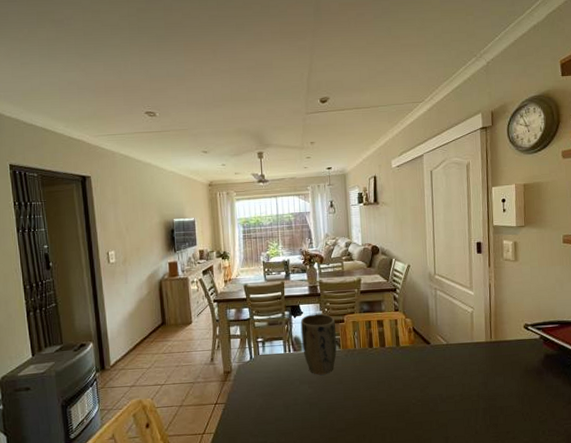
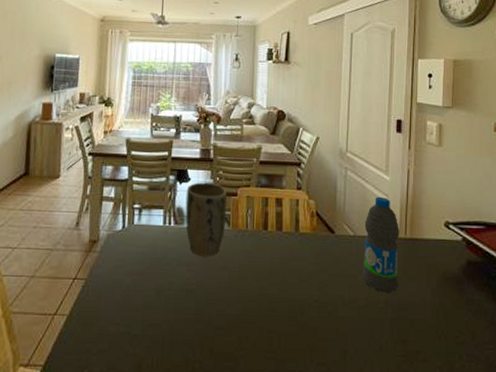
water bottle: none [455,309,488,389] -> present [362,196,399,294]

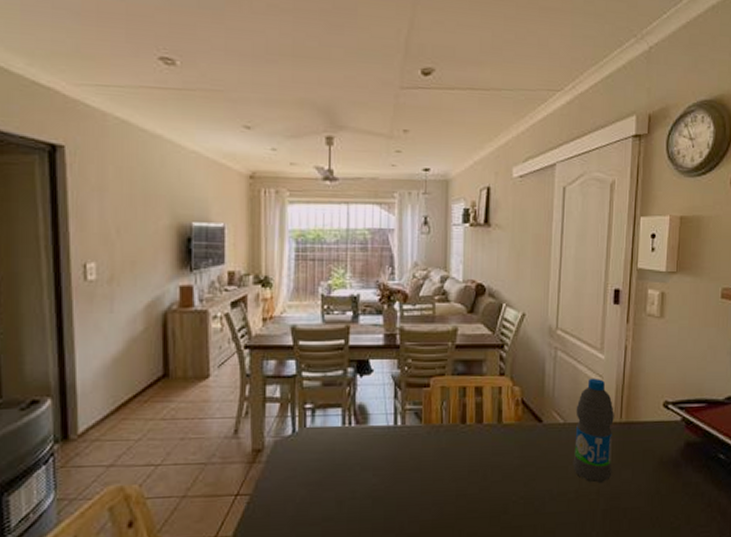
plant pot: present [185,182,228,257] -> none [368,373,418,459]

